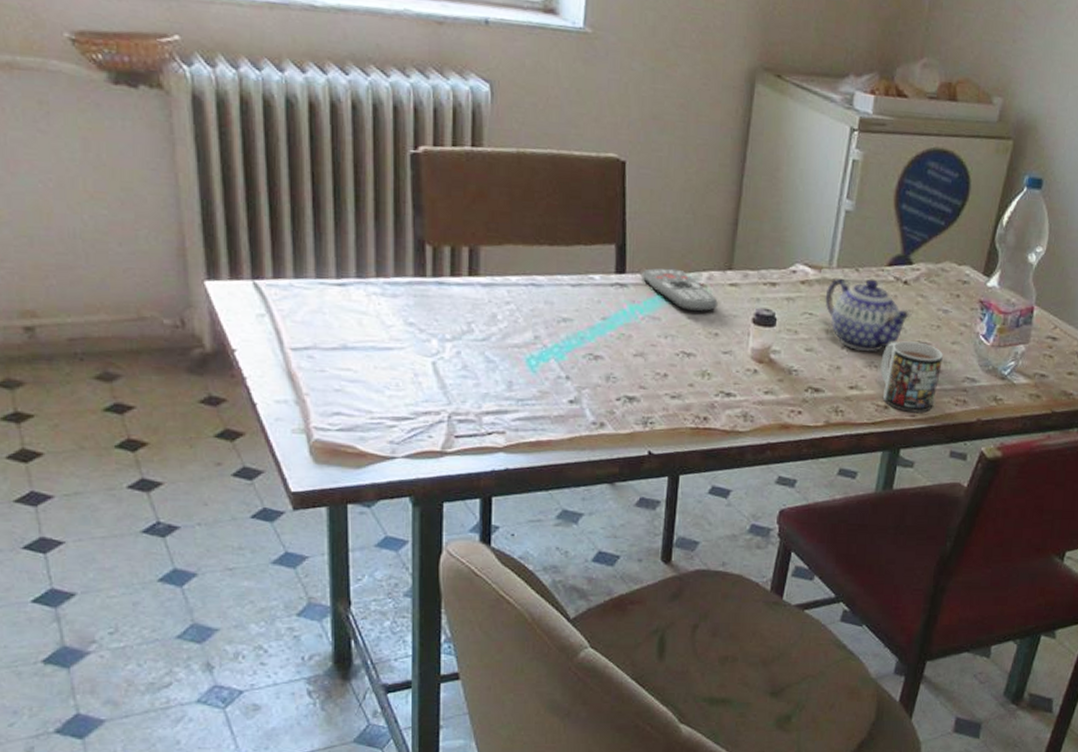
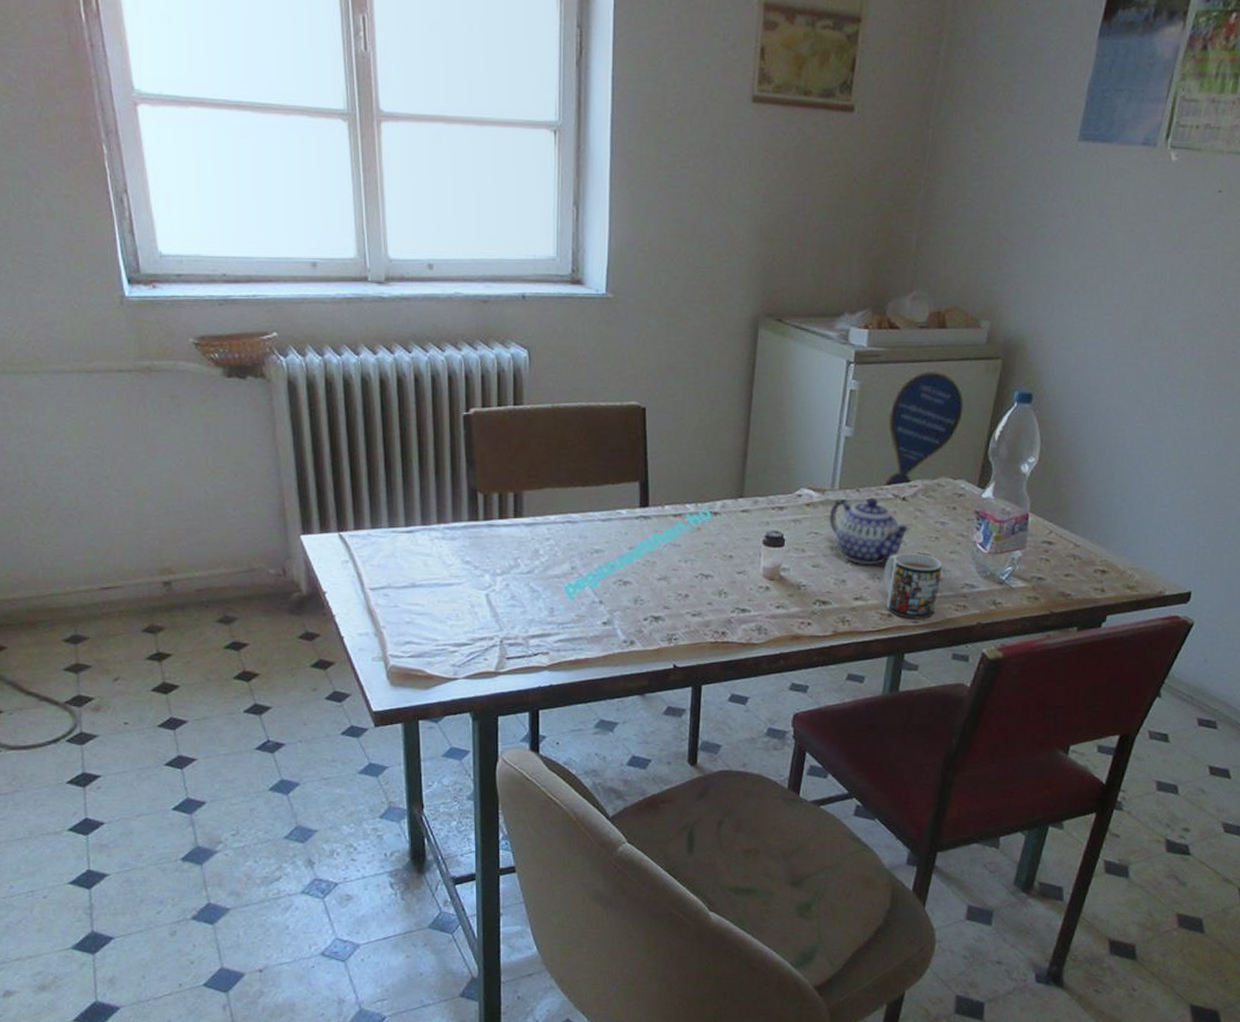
remote control: present [641,268,718,312] -> none [663,500,731,537]

